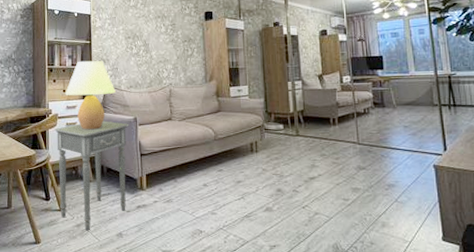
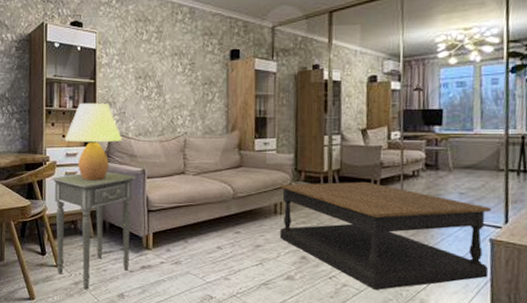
coffee table: none [254,119,436,216] -> present [279,181,491,290]

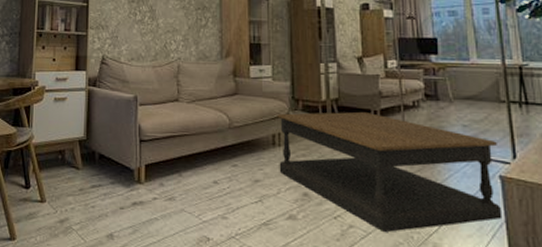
side table: present [52,171,136,290] -> none [40,97,128,229]
table lamp: present [65,102,122,181] -> none [55,26,114,108]

